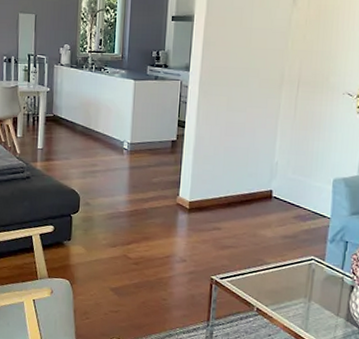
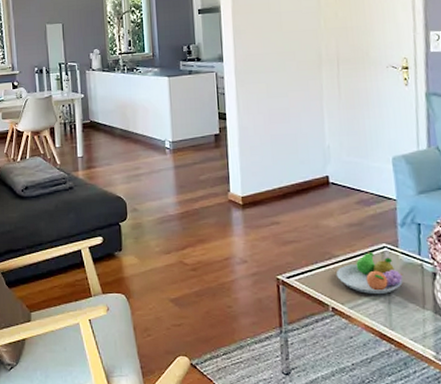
fruit bowl: none [265,262,325,301] -> present [335,252,403,295]

